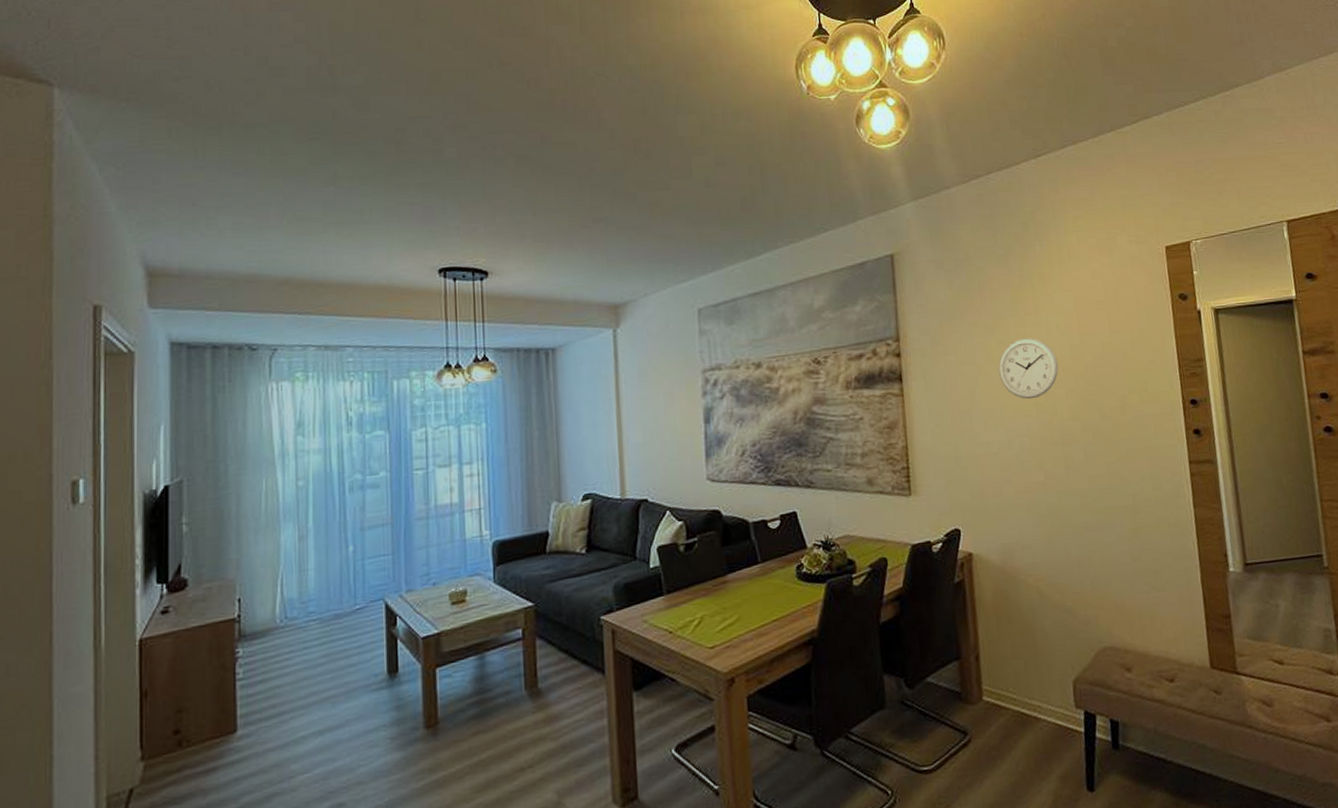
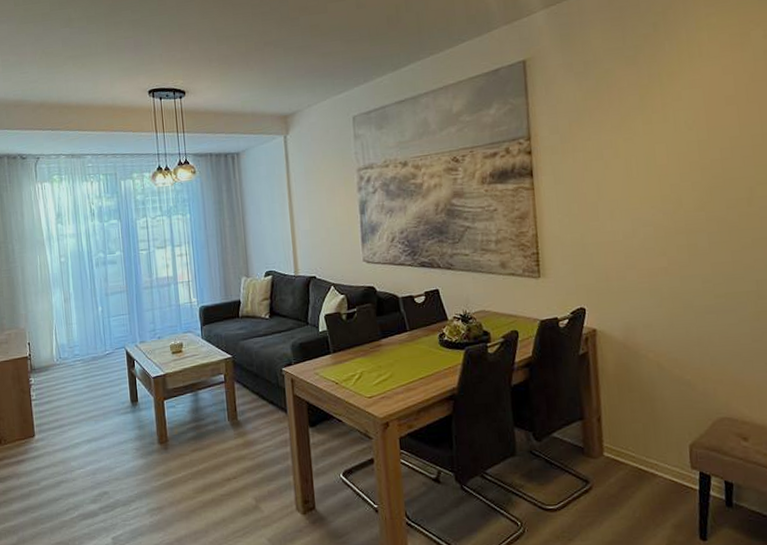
wall clock: present [998,338,1059,400] -> none [625,134,685,192]

